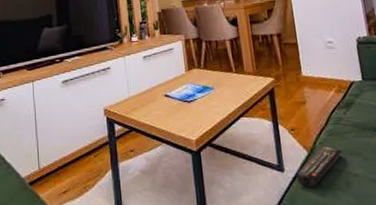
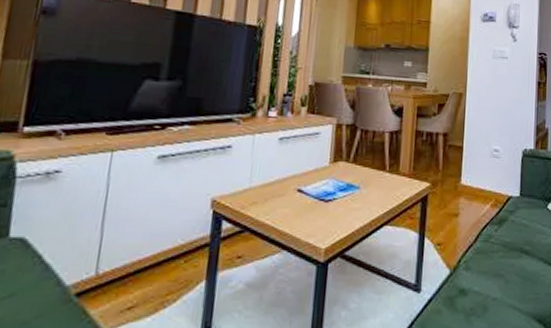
remote control: present [297,145,343,188] -> none [433,264,486,312]

